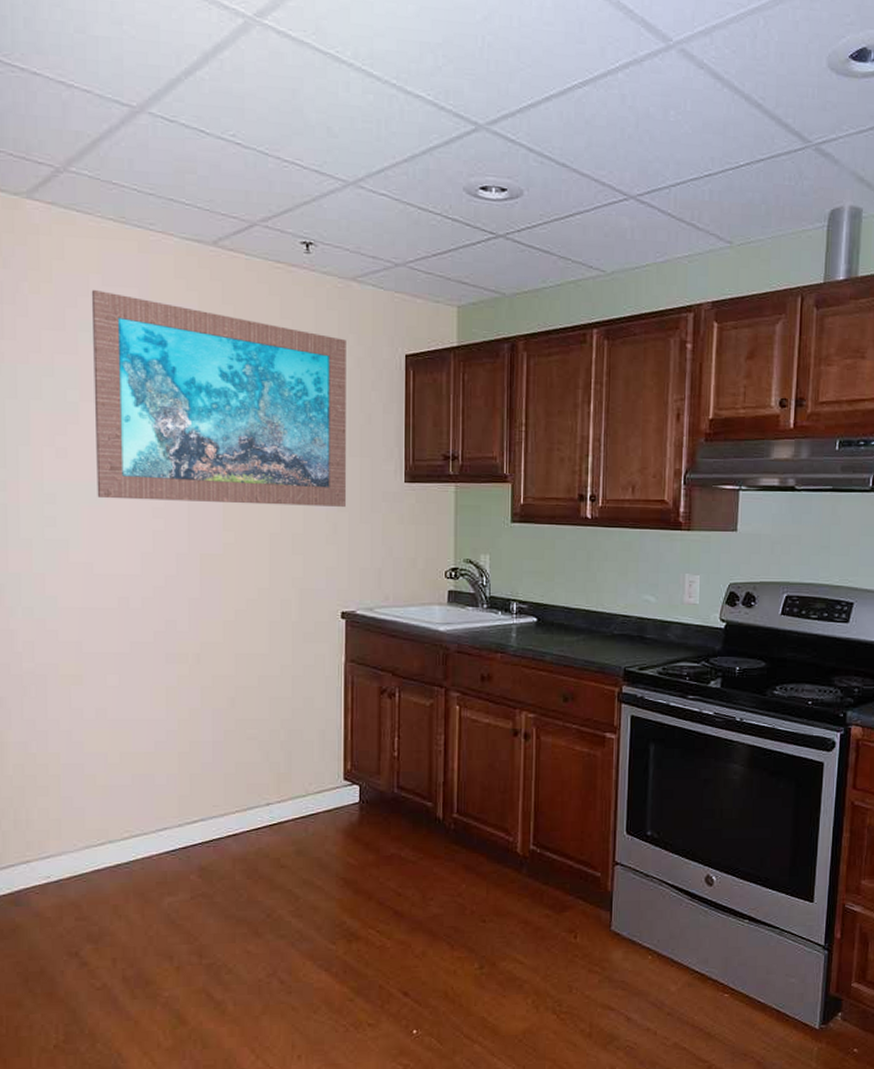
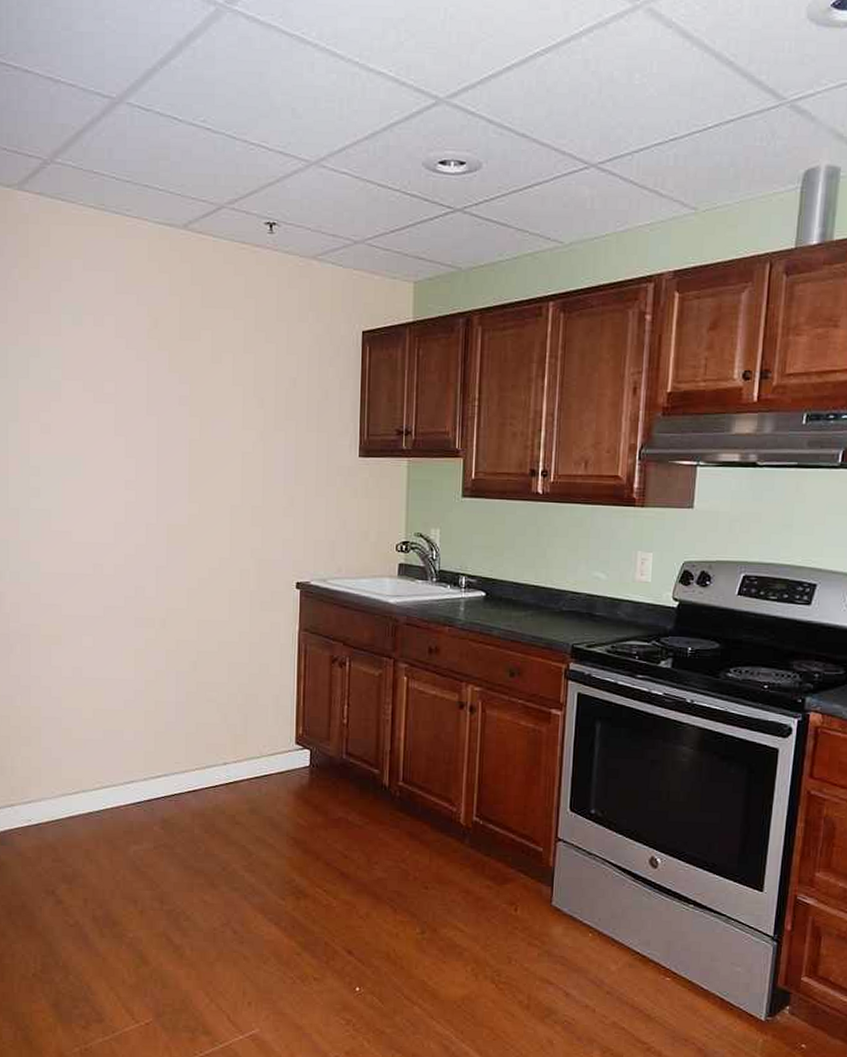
wall art: present [91,290,346,507] -> none [73,275,306,480]

